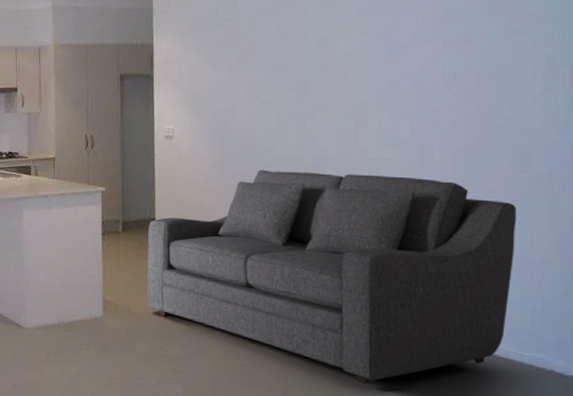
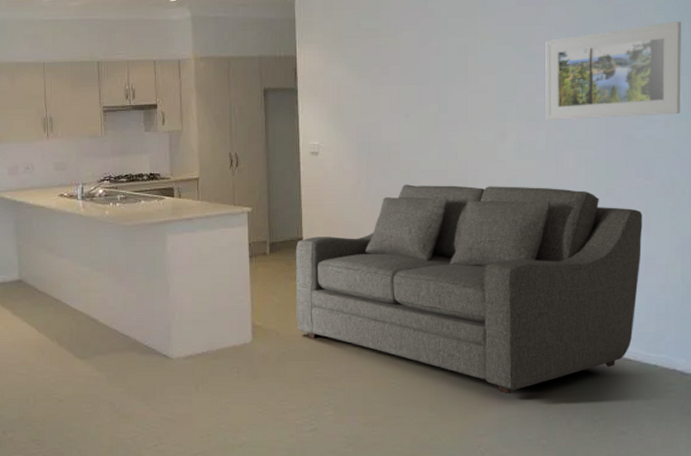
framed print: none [410,12,561,111] -> present [546,21,681,121]

